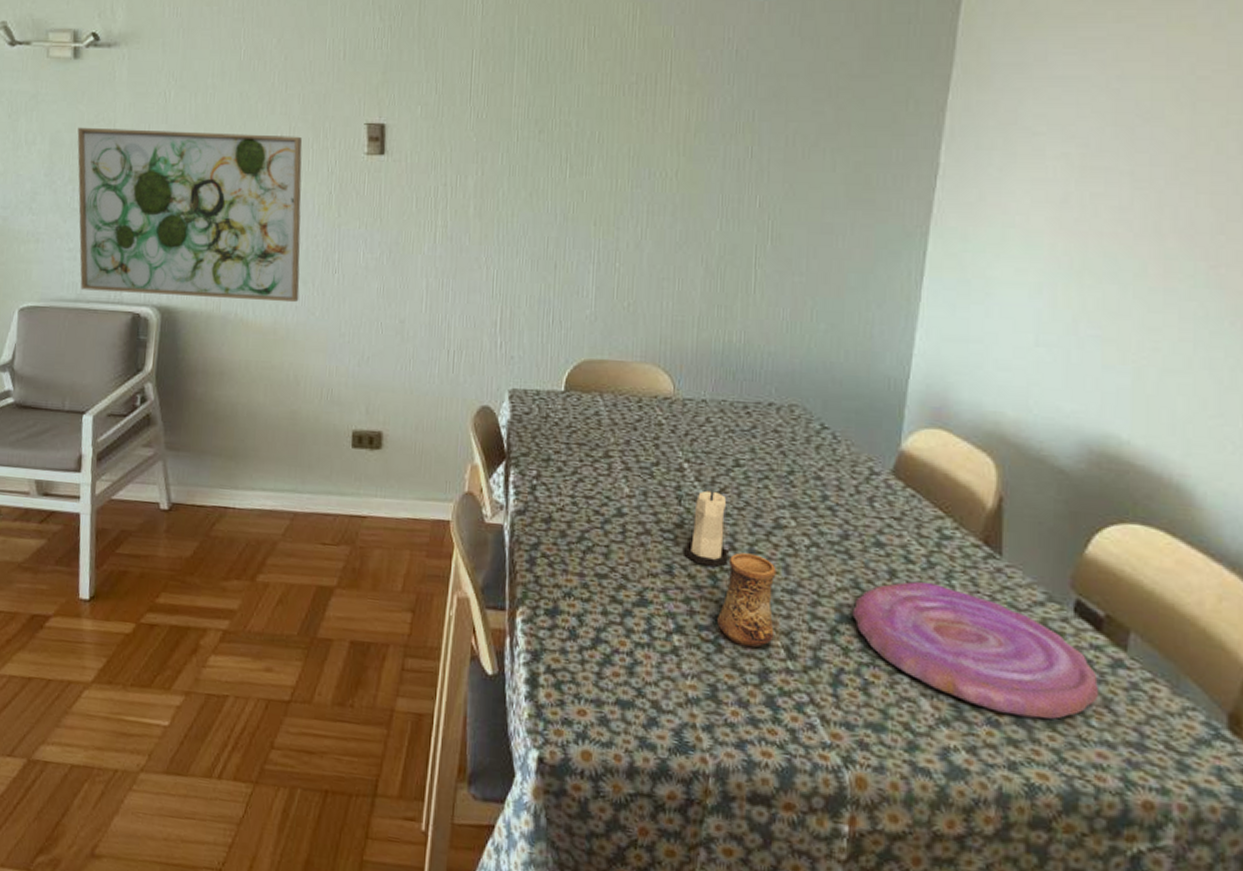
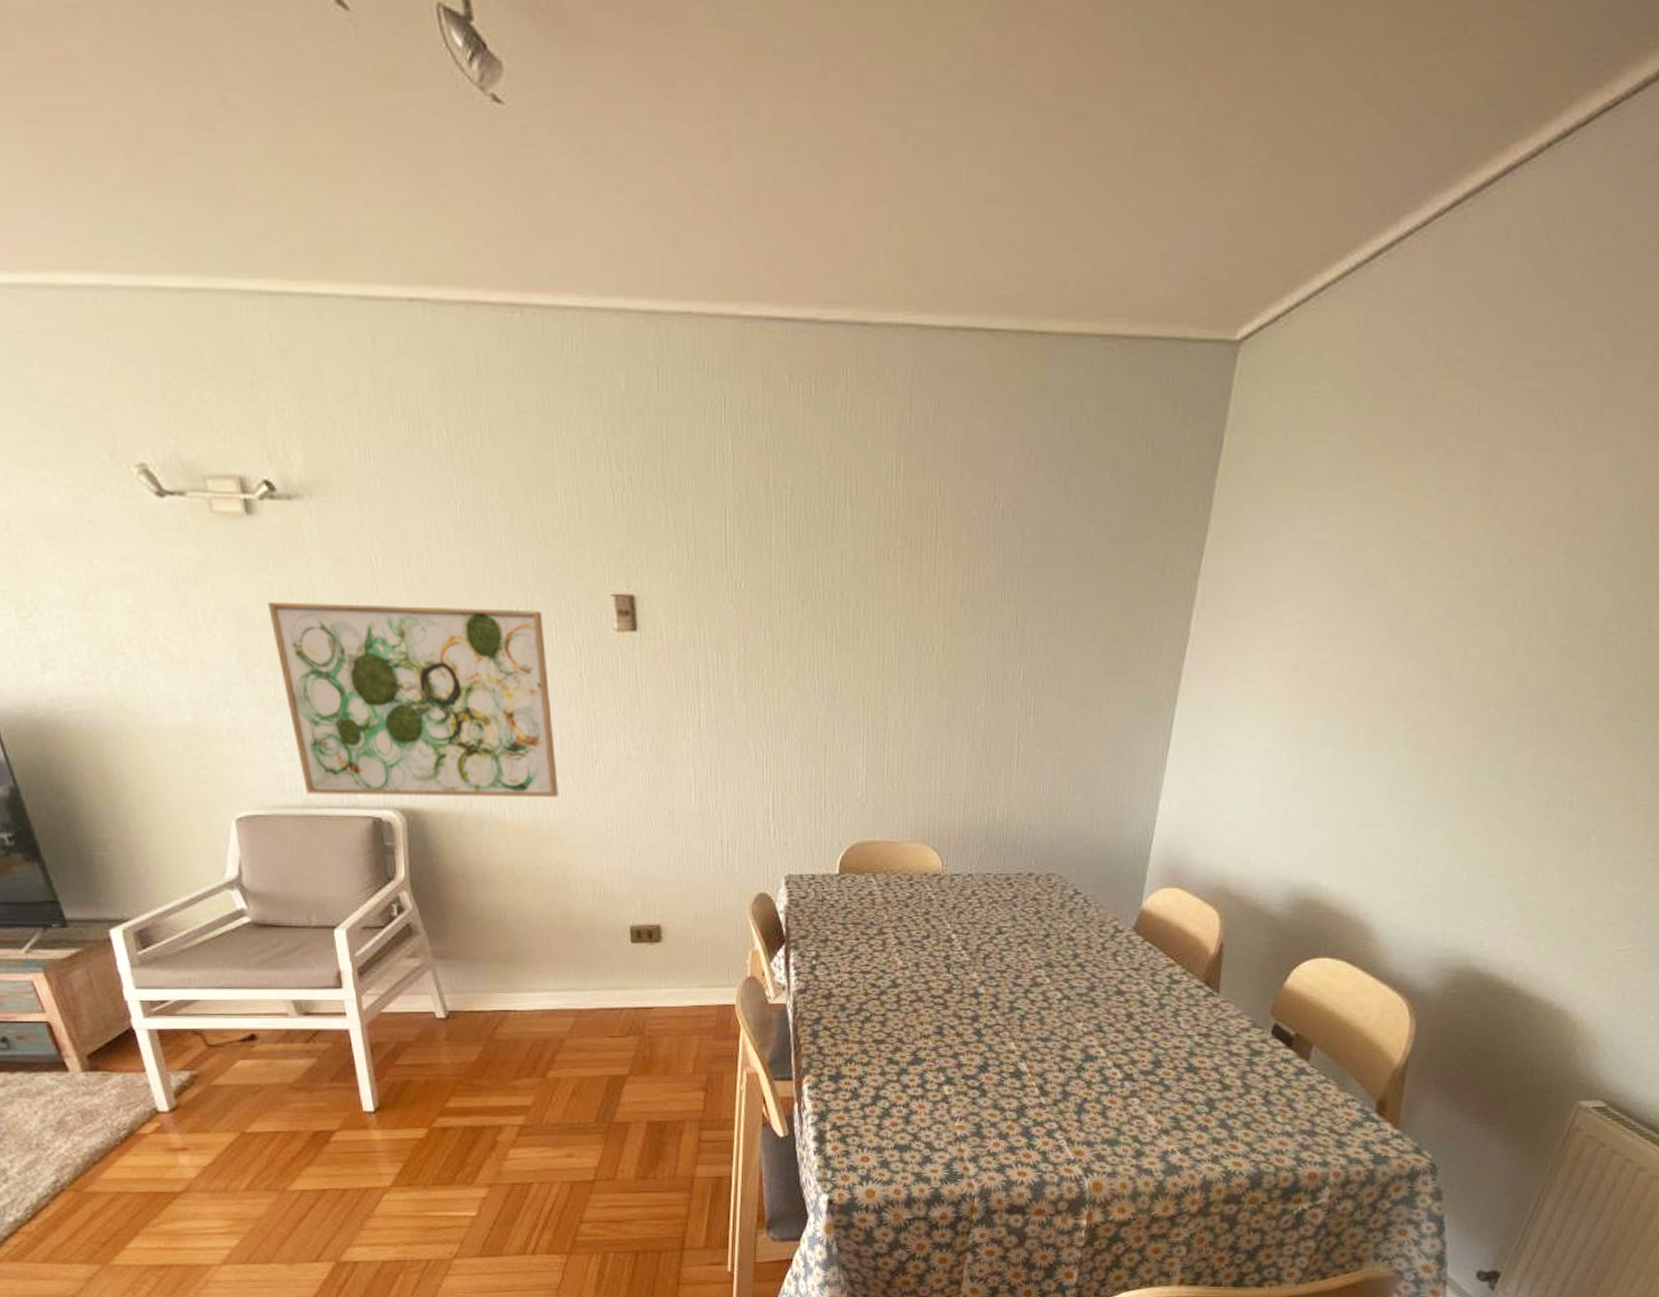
candle: present [686,489,729,568] -> none [954,956,992,1025]
cup: present [717,553,776,649] -> none [982,1010,1033,1090]
plate: present [852,581,1100,719] -> none [1095,1021,1285,1121]

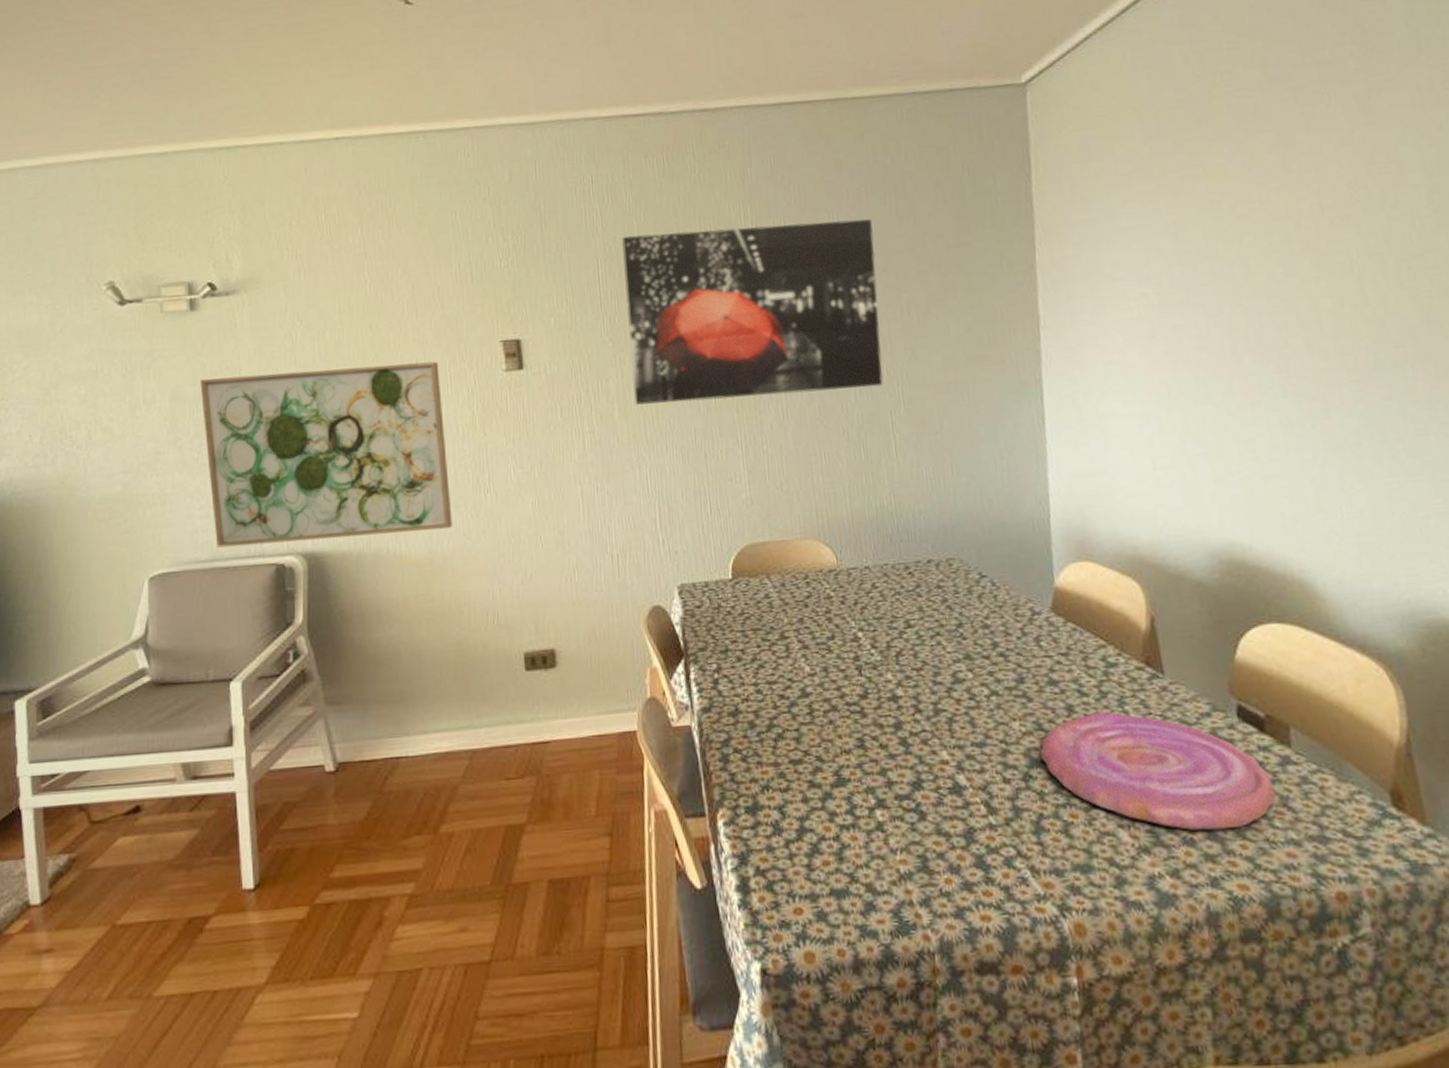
wall art: none [755,483,1036,693] -> present [622,219,883,405]
plate: none [1095,1021,1285,1121] -> present [1040,712,1277,831]

